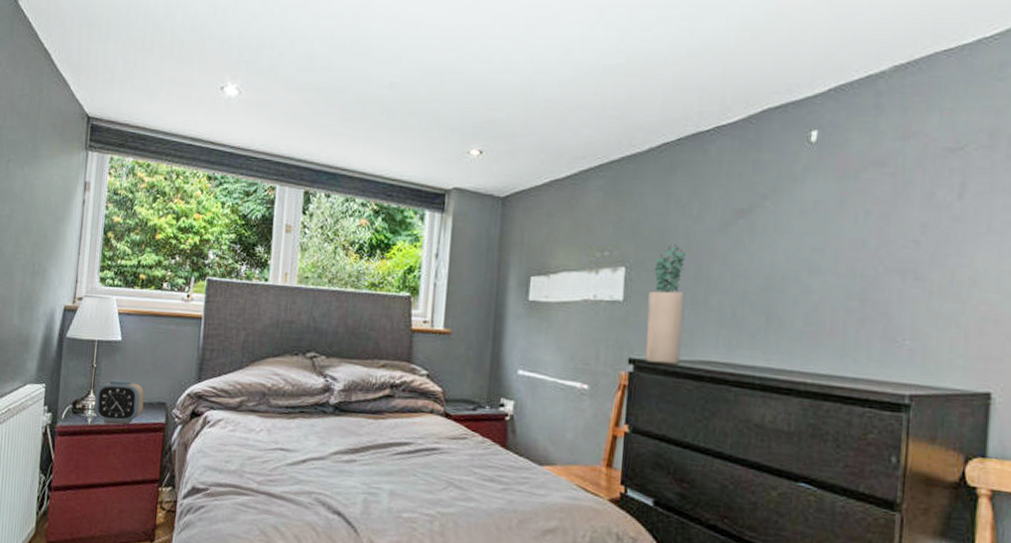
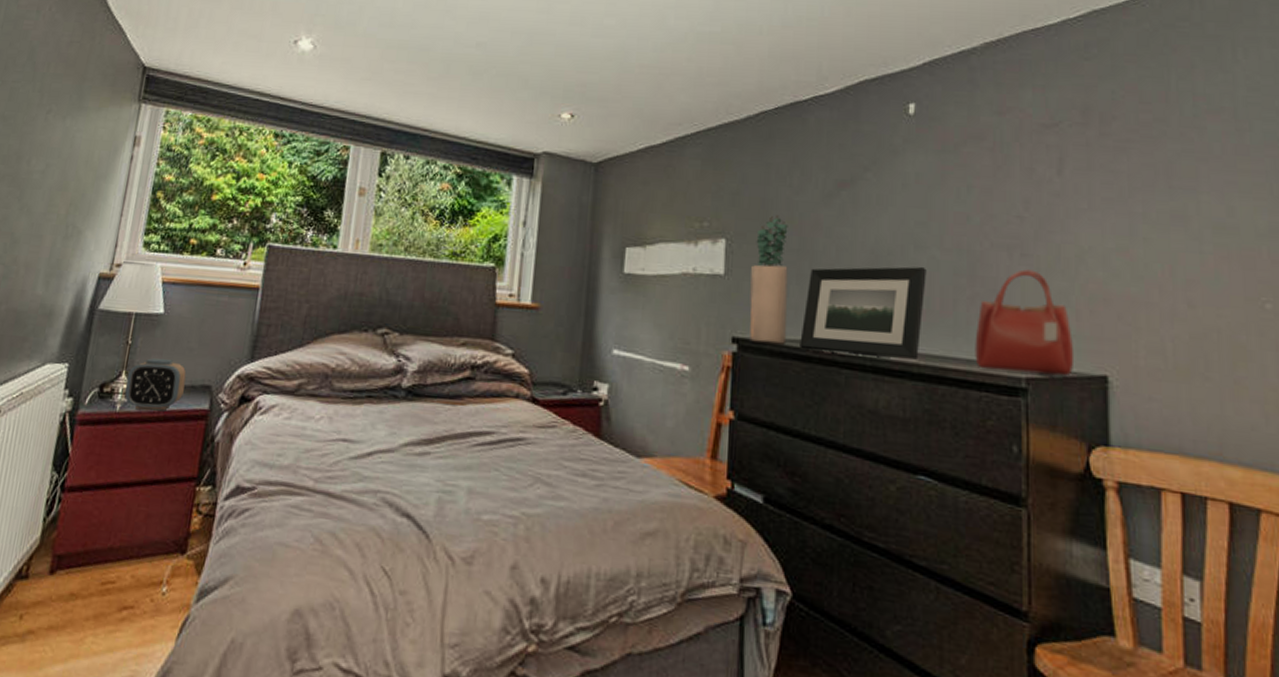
picture frame: none [692,290,819,378] -> present [800,266,927,360]
handbag: none [861,292,960,394] -> present [975,269,1075,377]

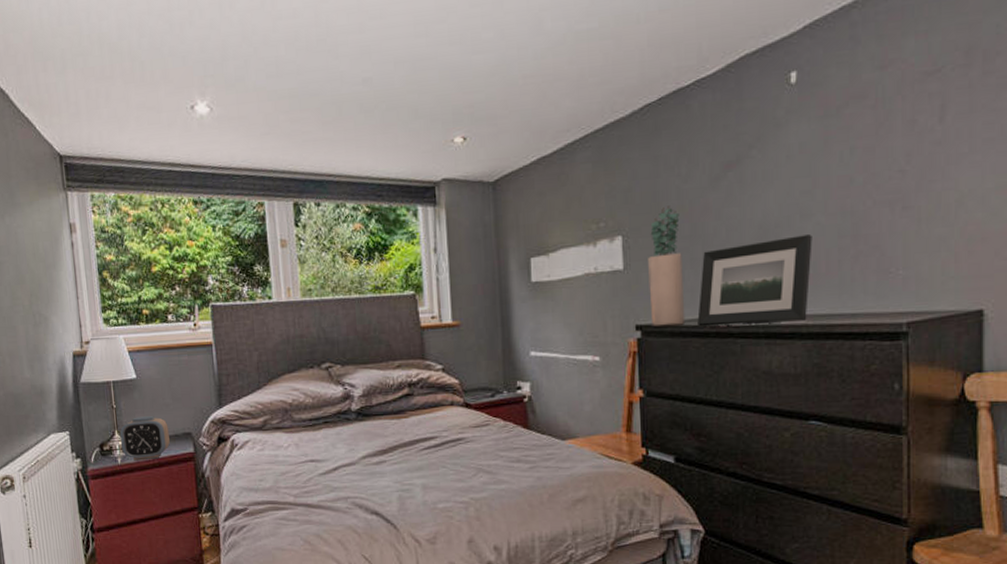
handbag: present [975,269,1075,377] -> none [859,221,953,320]

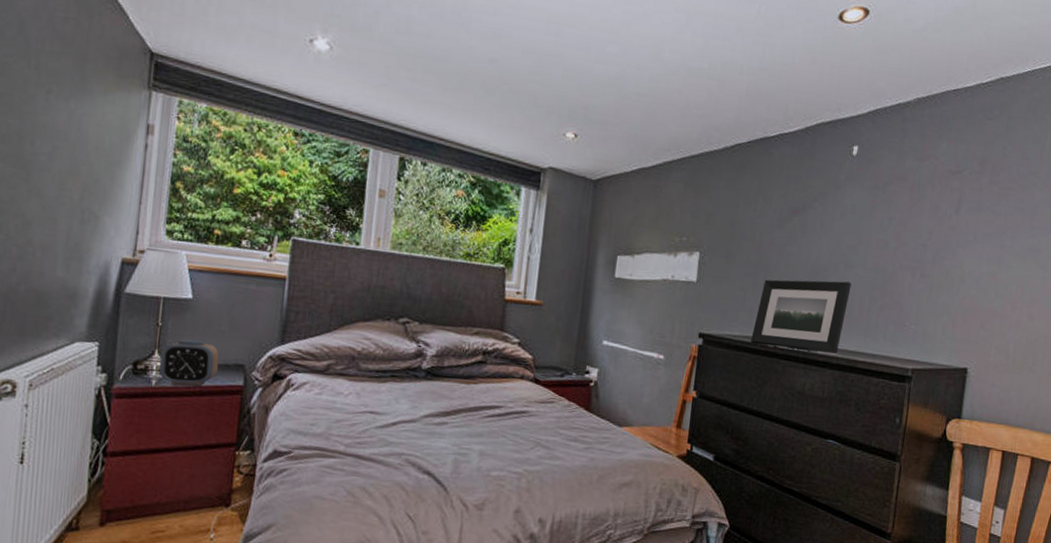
vase: present [647,205,686,329] -> none [713,234,750,342]

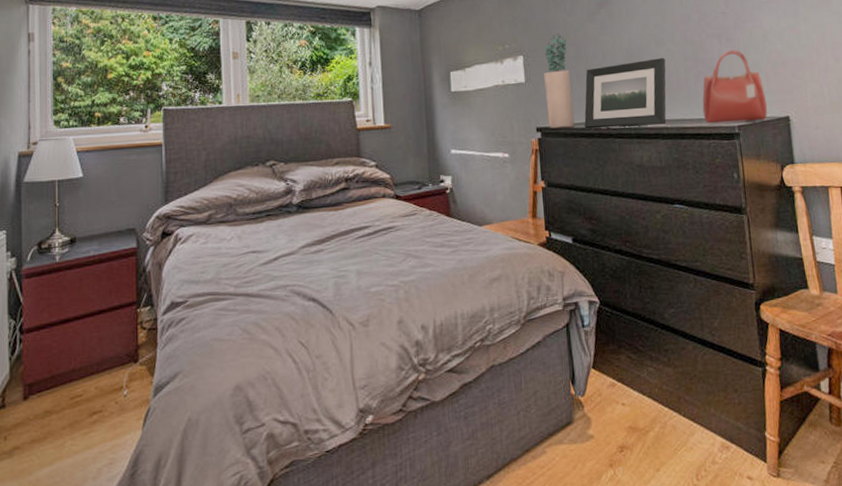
alarm clock: present [159,339,219,387] -> none [60,213,112,258]
vase: none [713,234,750,342] -> present [543,33,575,131]
handbag: none [878,286,948,368] -> present [702,50,768,124]

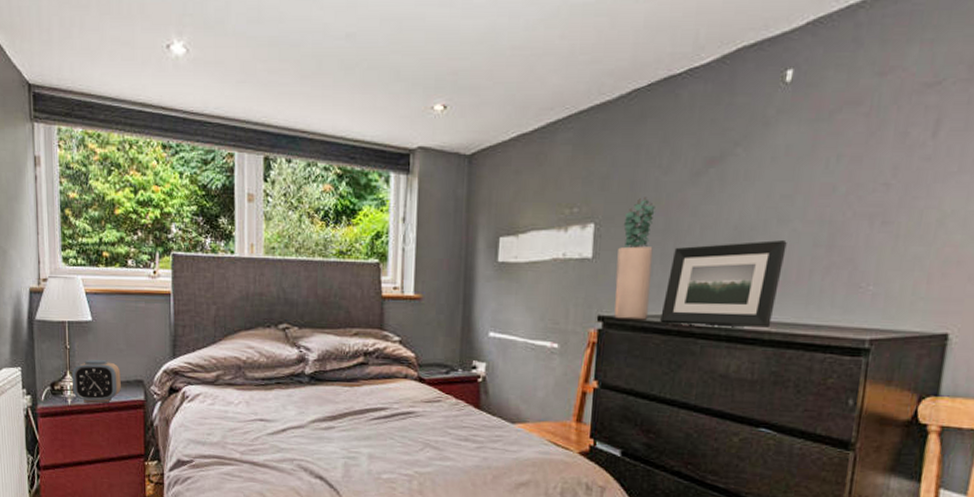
alarm clock: none [60,213,112,258] -> present [71,359,121,403]
handbag: present [702,50,768,124] -> none [824,237,921,336]

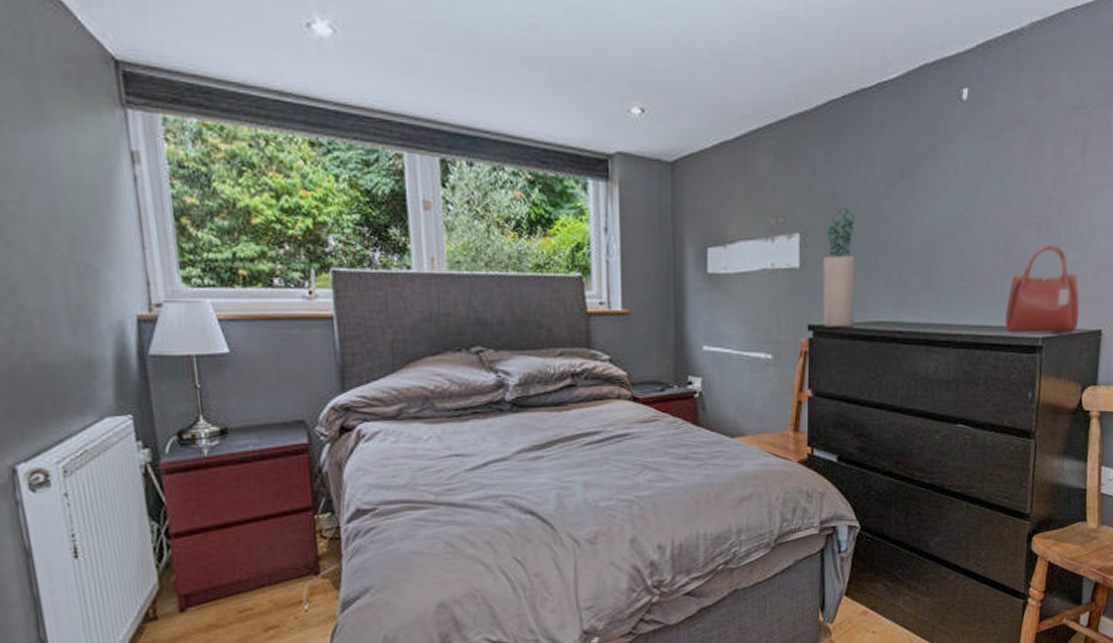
alarm clock: present [71,359,121,403] -> none [205,400,276,452]
picture frame: present [660,239,787,328] -> none [866,247,971,330]
handbag: none [824,237,921,336] -> present [1005,245,1080,333]

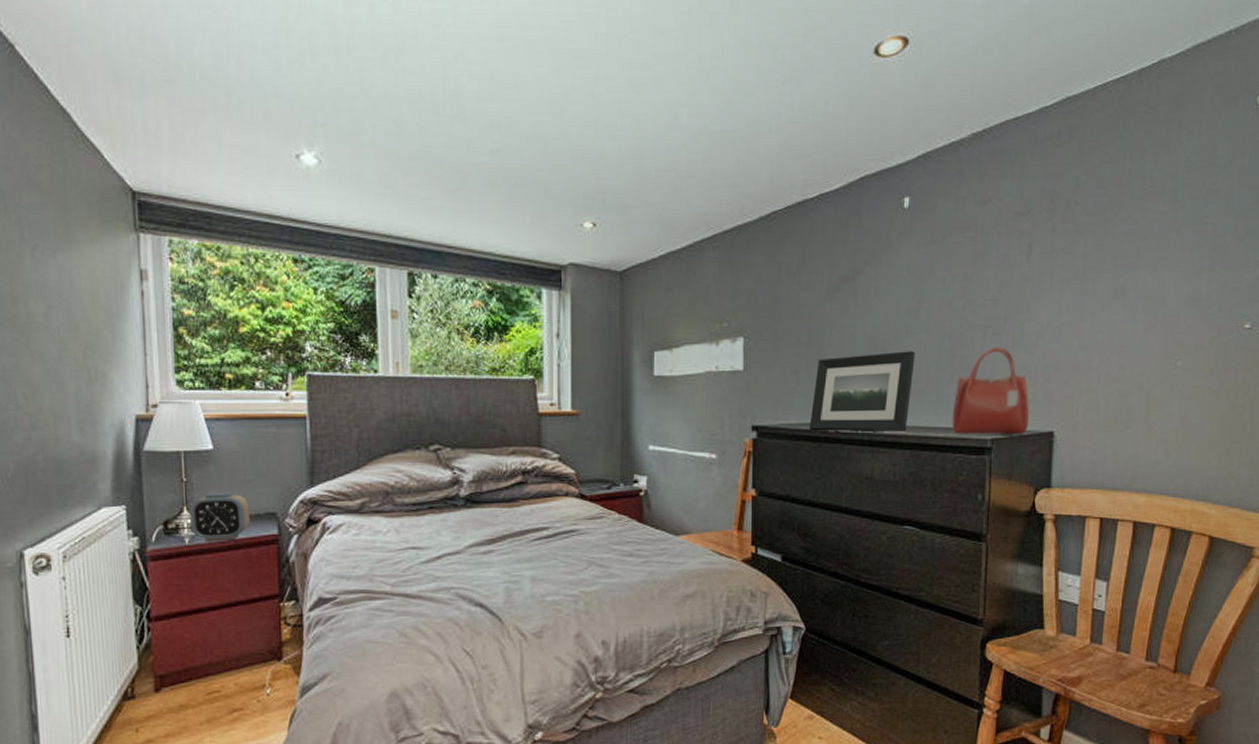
alarm clock: none [205,400,276,452] -> present [189,493,250,542]
vase: present [822,207,856,330] -> none [766,312,799,431]
picture frame: none [866,247,971,330] -> present [809,350,915,432]

